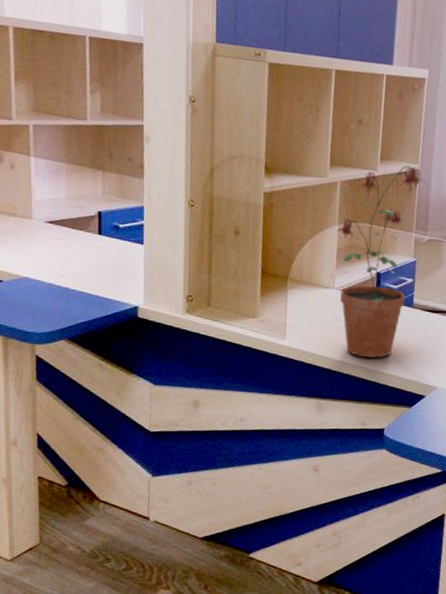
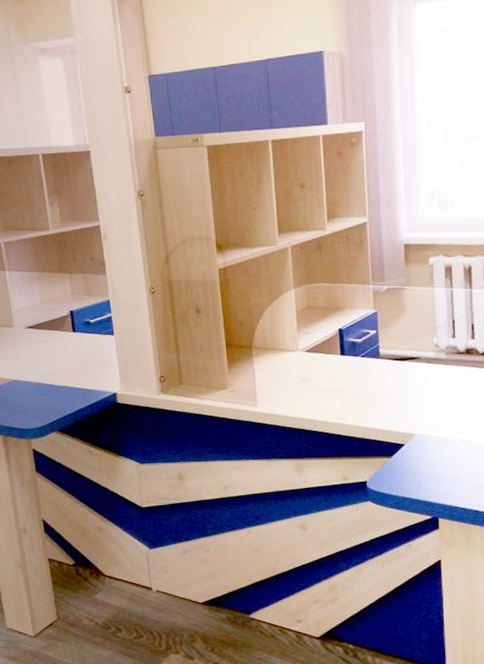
potted plant: present [336,165,426,358] -> none [293,219,377,413]

